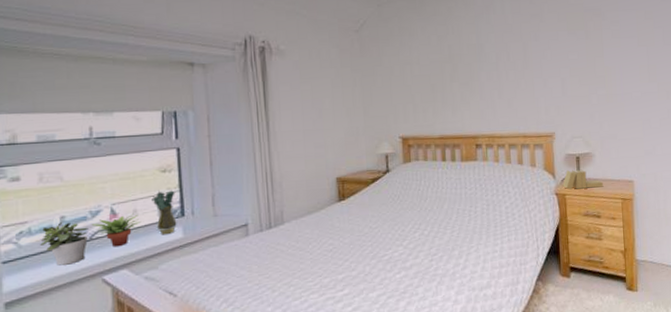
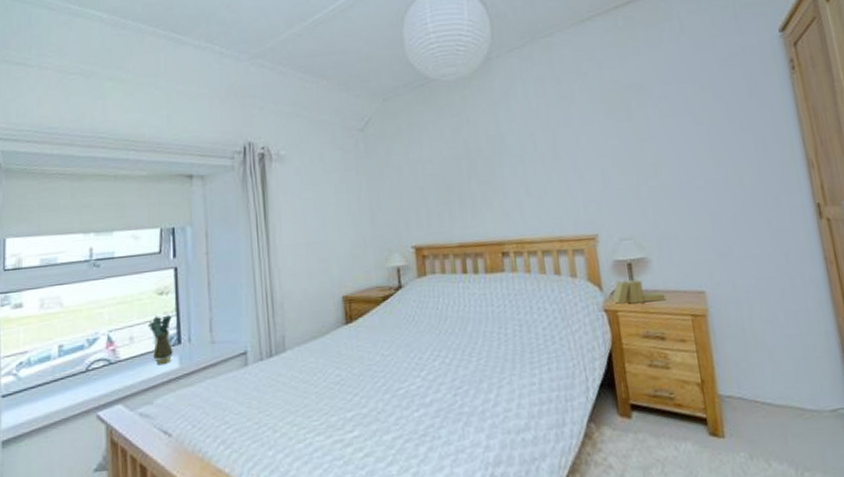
potted plant: present [40,221,88,266] -> none [38,350,85,400]
succulent plant: present [91,213,142,247] -> none [88,340,138,379]

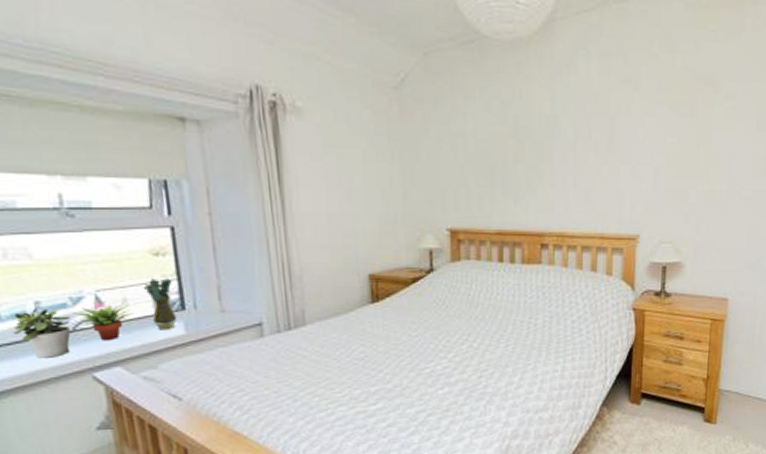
potted plant: none [38,350,85,400] -> present [13,307,71,358]
succulent plant: none [88,340,138,379] -> present [73,302,134,341]
books: present [612,278,666,305] -> none [642,281,692,305]

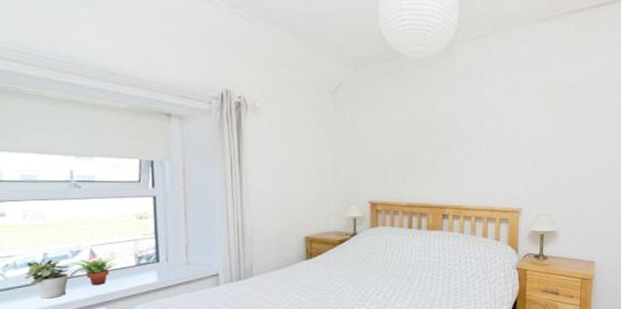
vase: present [144,277,177,329] -> none [129,235,152,277]

